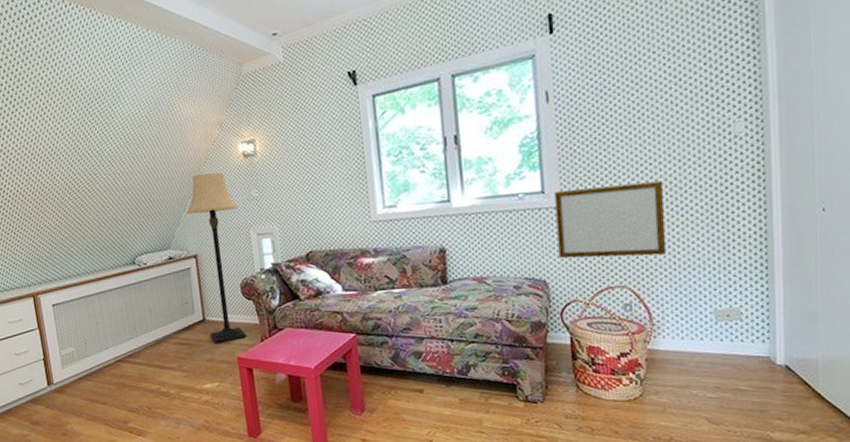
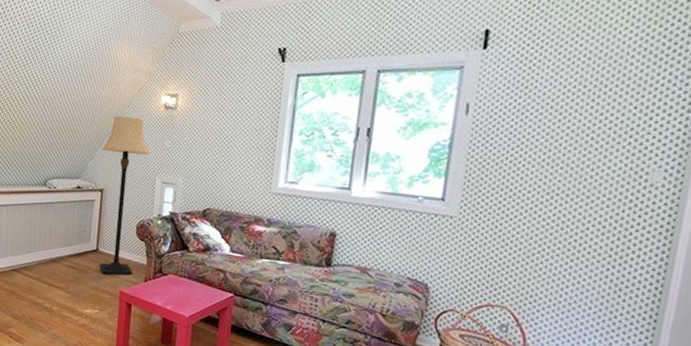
writing board: present [555,181,667,259] -> none [445,202,565,285]

